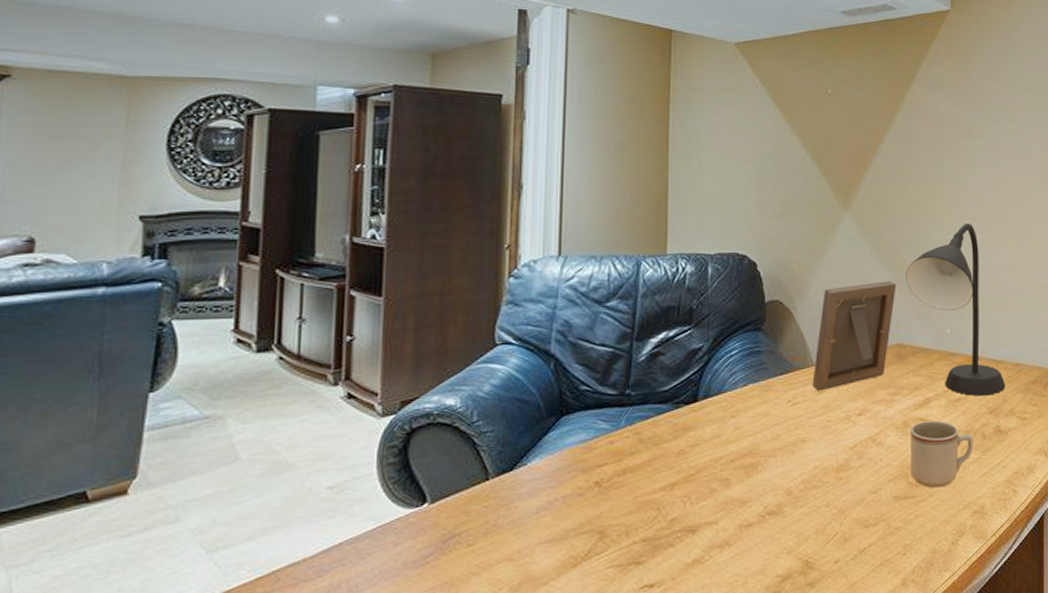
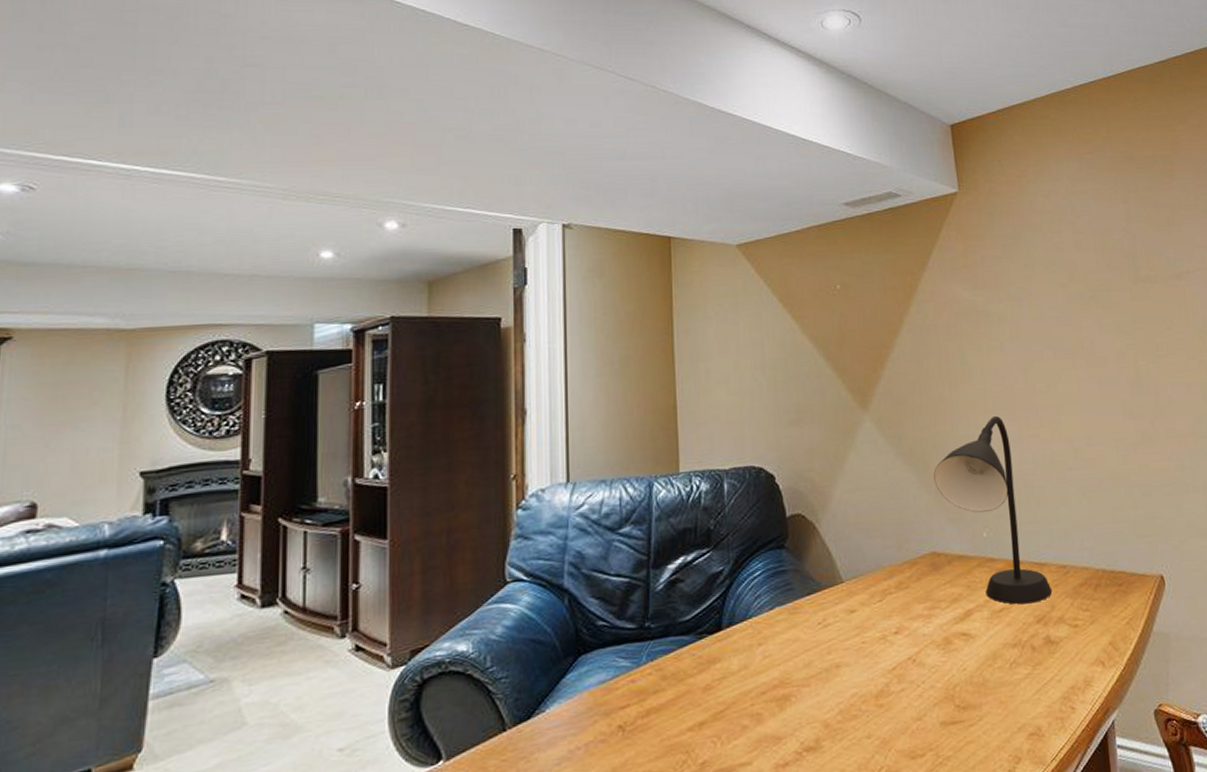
picture frame: present [812,281,897,391] -> none [842,484,925,610]
mug: present [911,420,973,488] -> none [953,634,1023,710]

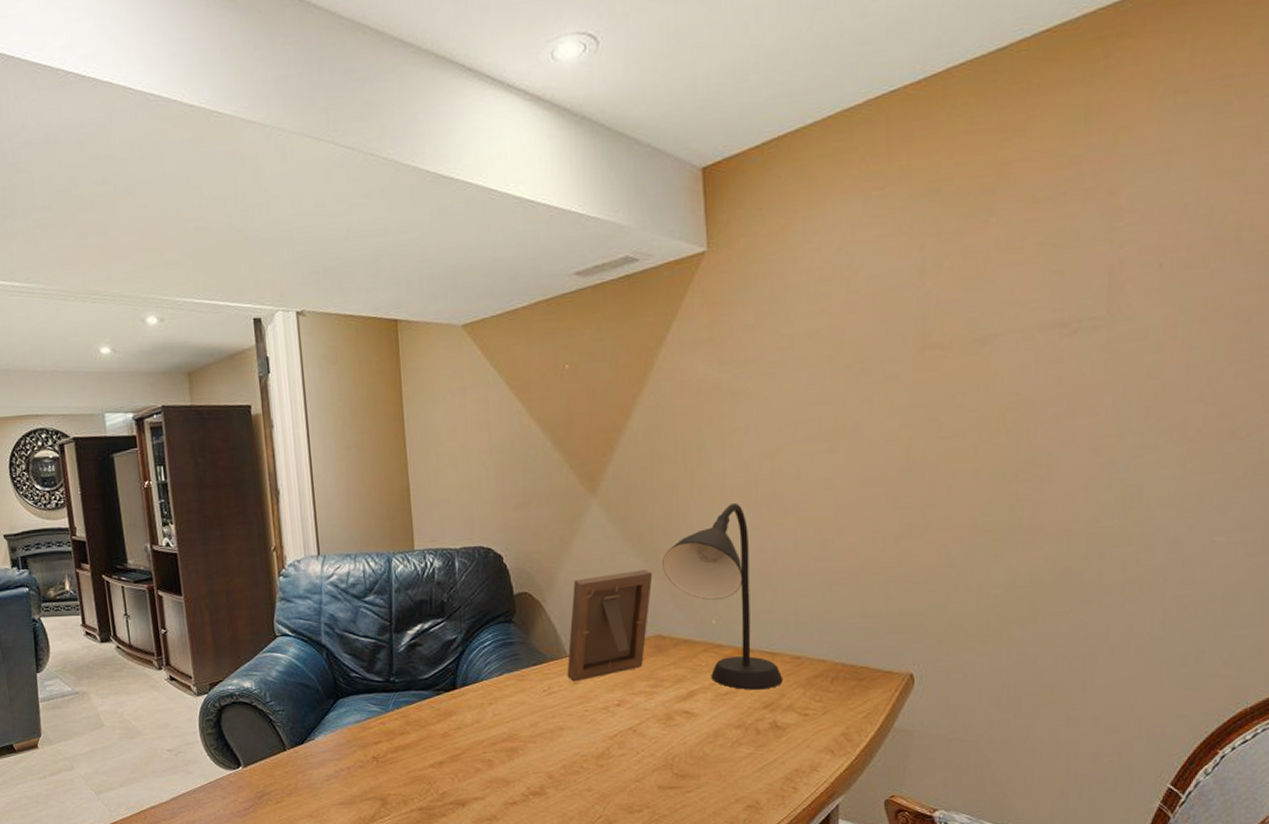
picture frame: none [842,484,925,610] -> present [567,570,653,682]

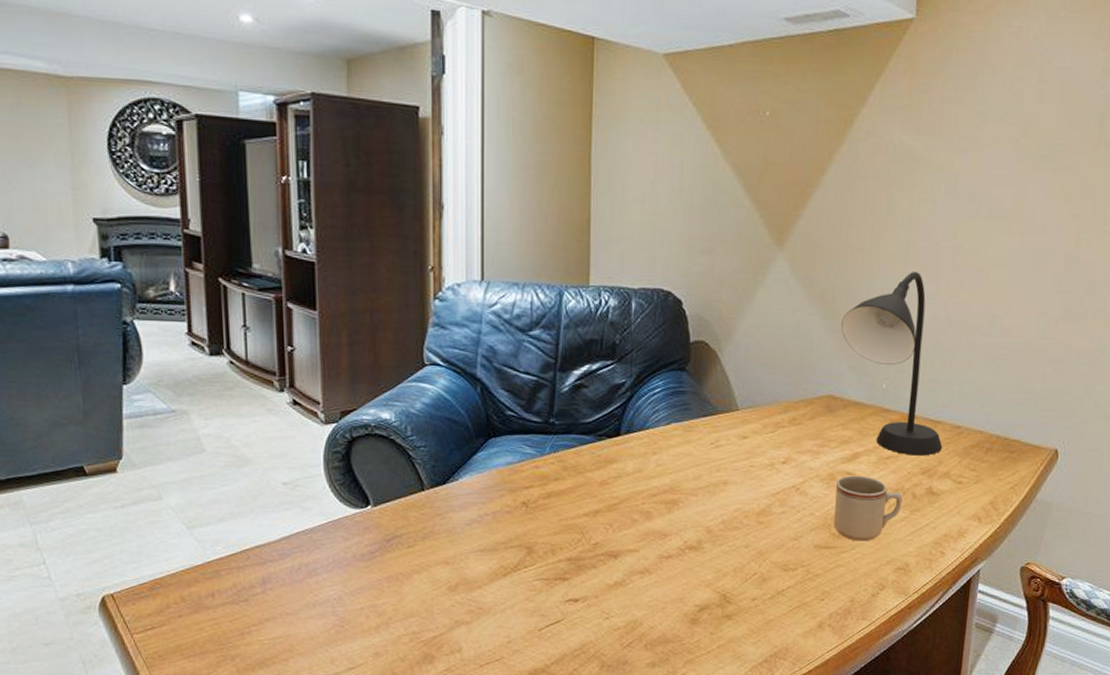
picture frame: present [567,570,653,682] -> none [736,328,831,436]
mug: none [674,714,746,780] -> present [834,475,903,541]

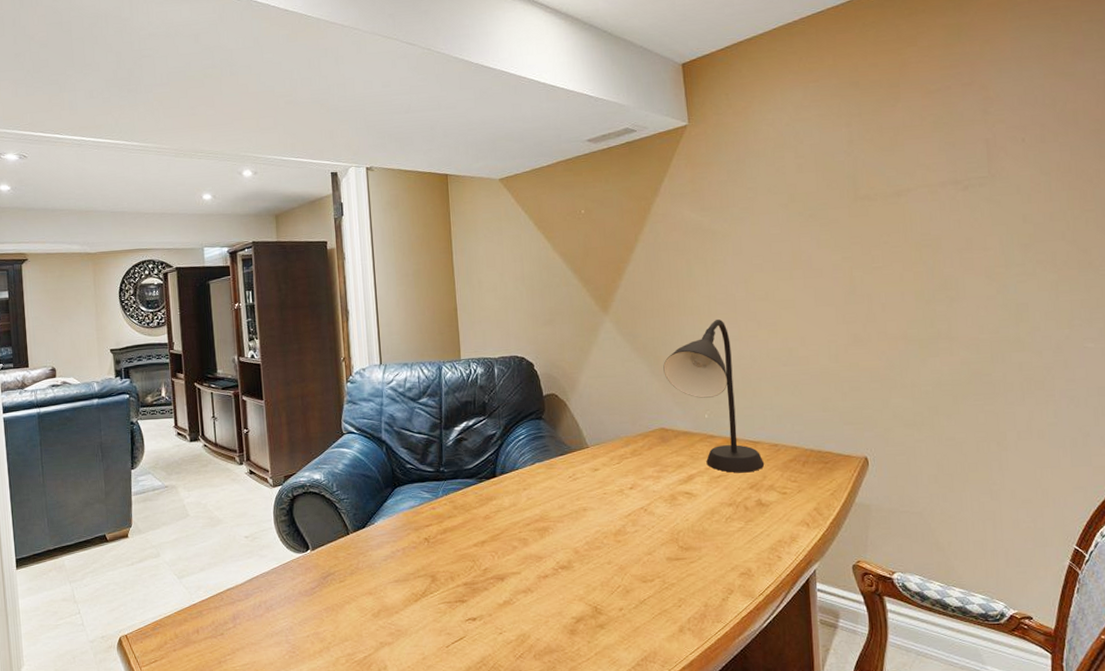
mug: present [834,475,903,541] -> none [678,494,737,552]

